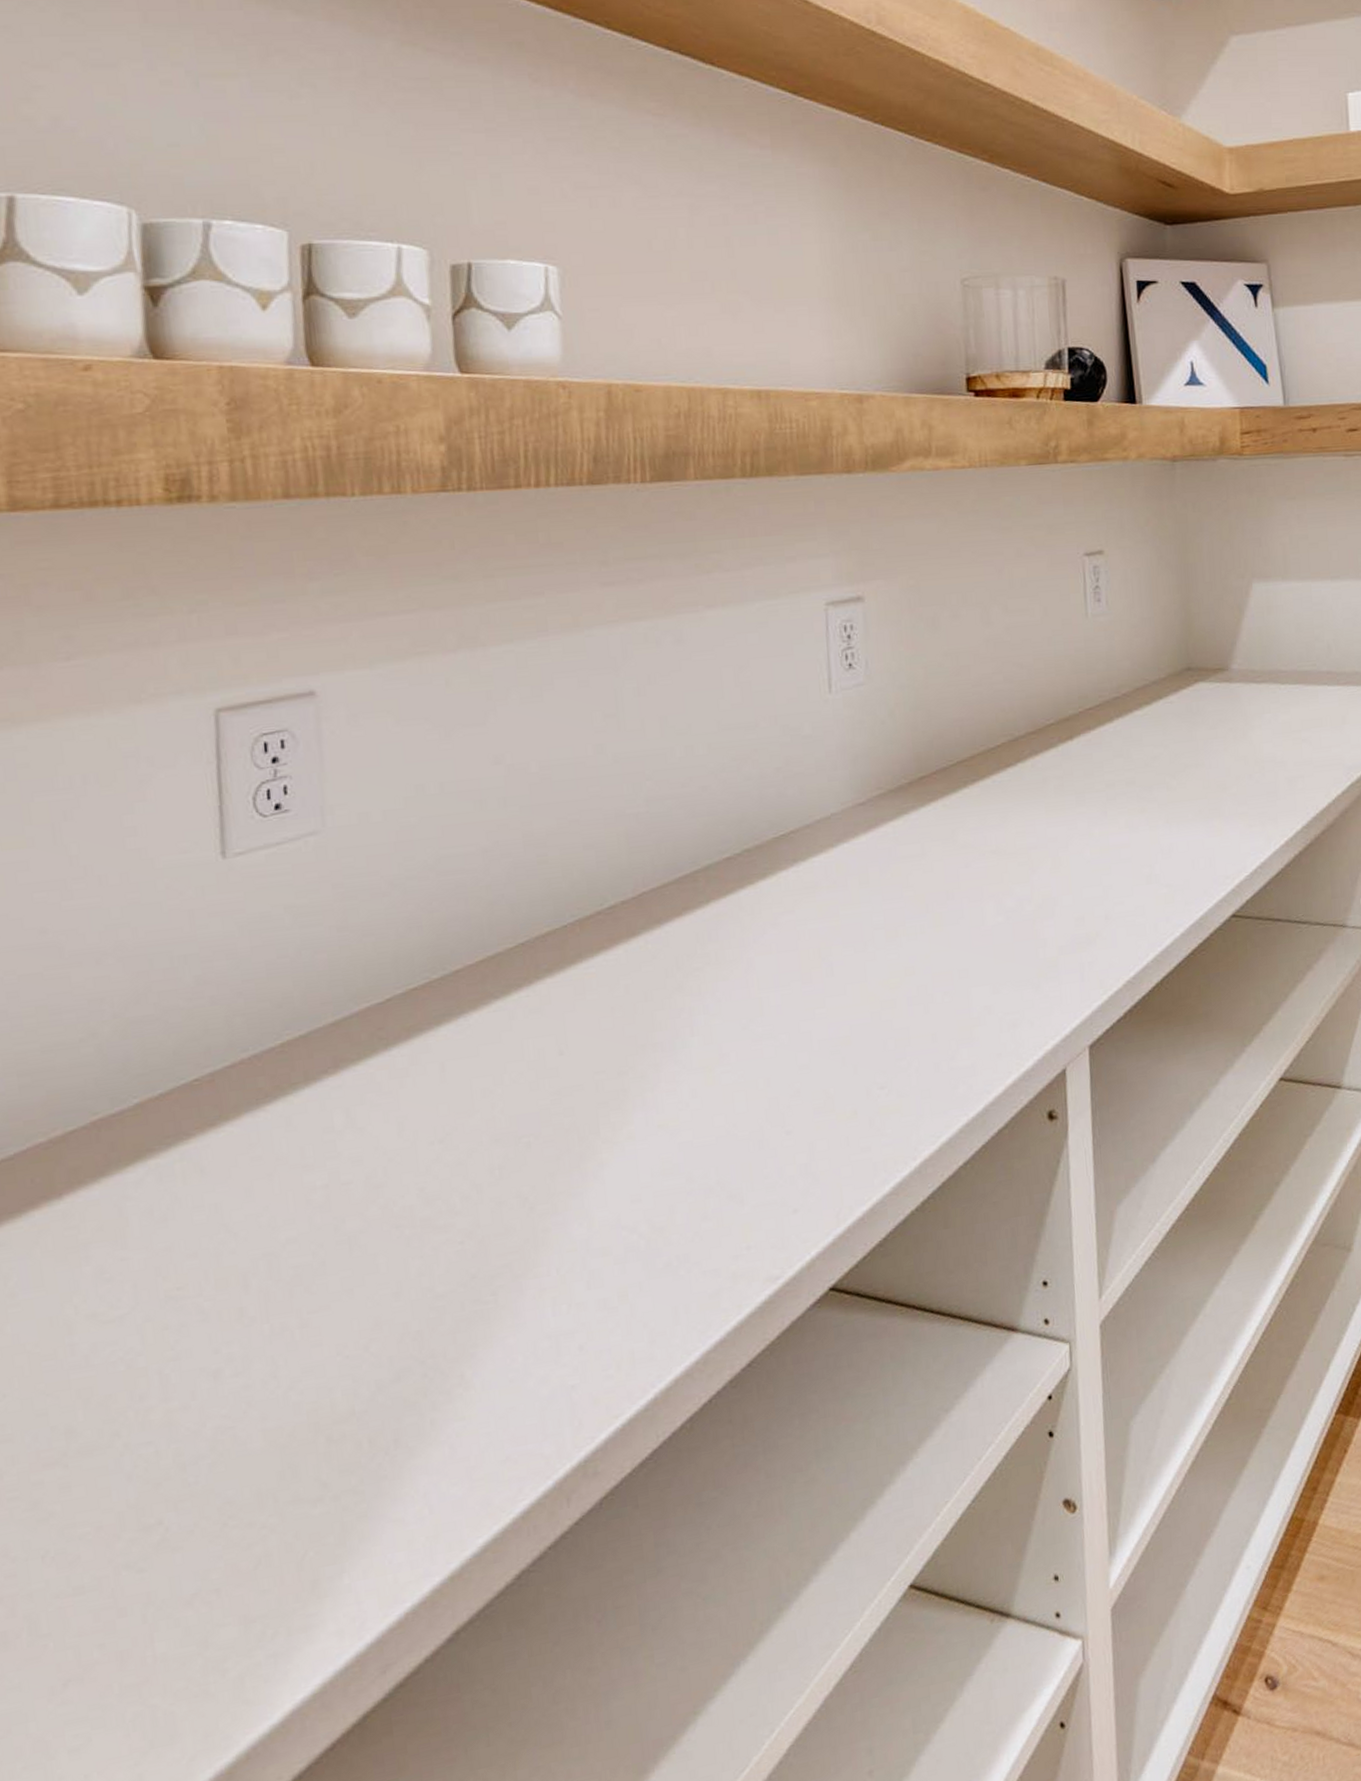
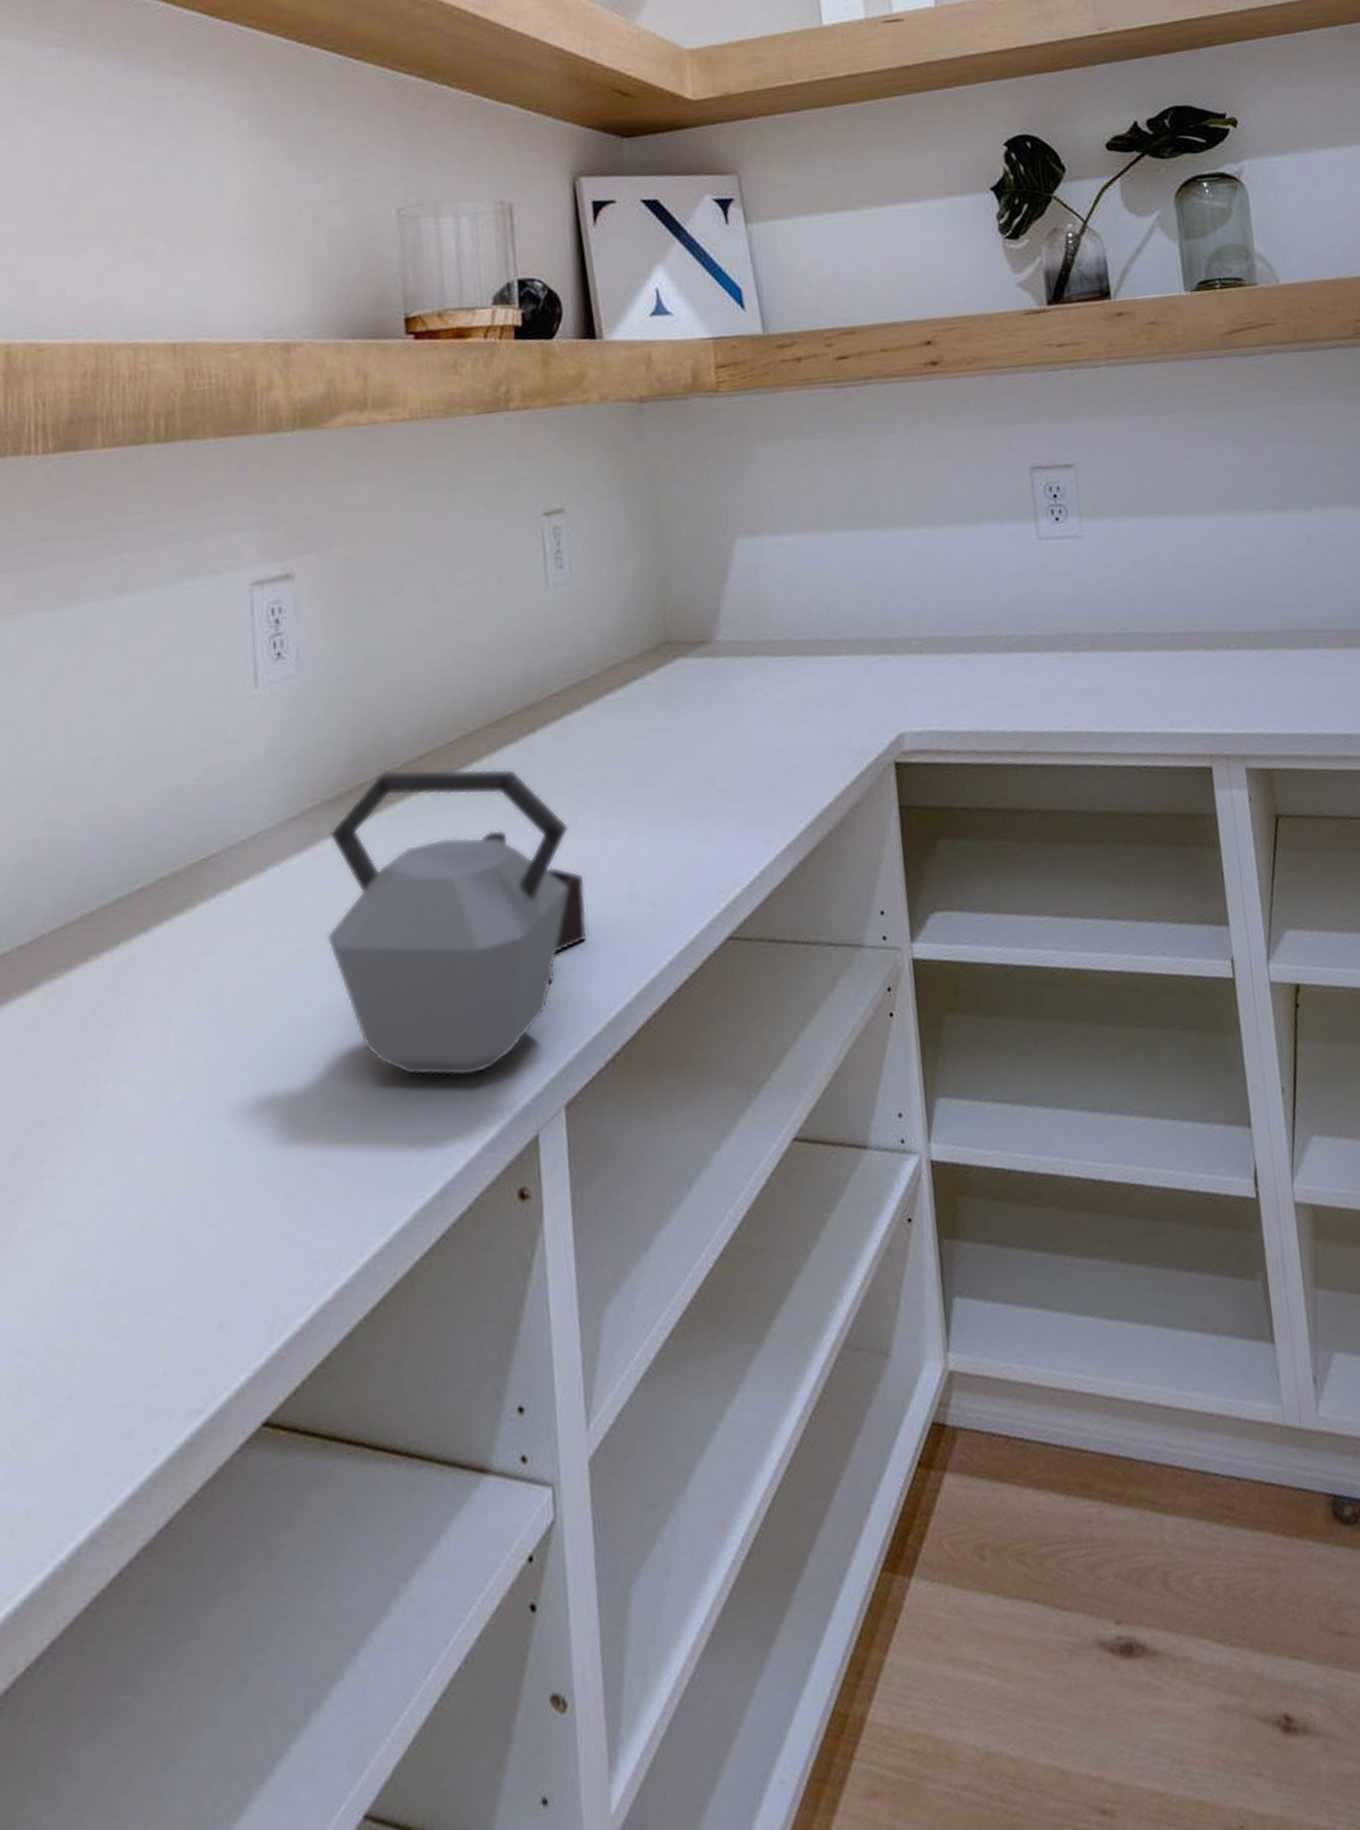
kettle: none [889,766,1113,1020] -> present [327,768,588,1077]

